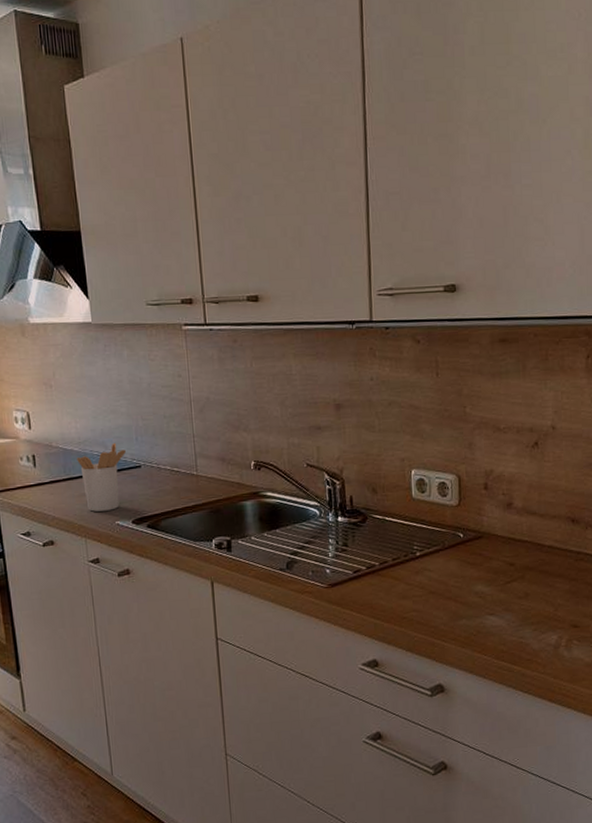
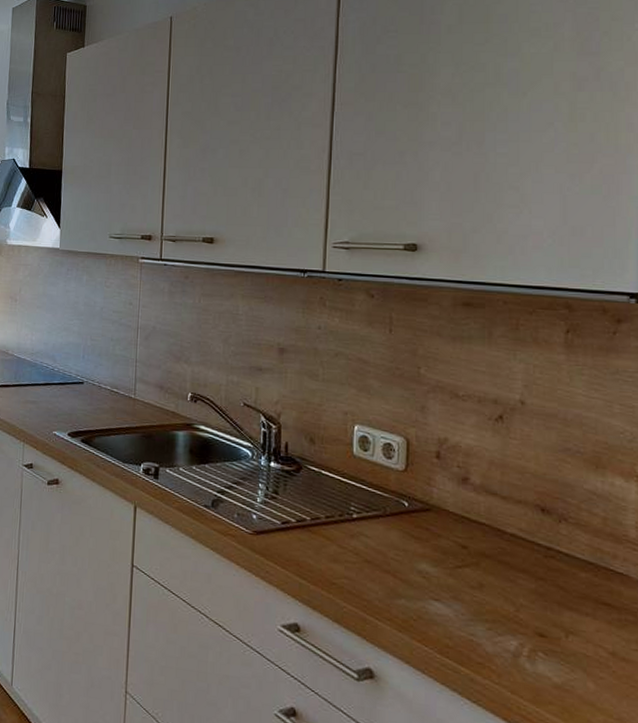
utensil holder: present [77,442,126,512] -> none [27,357,72,420]

